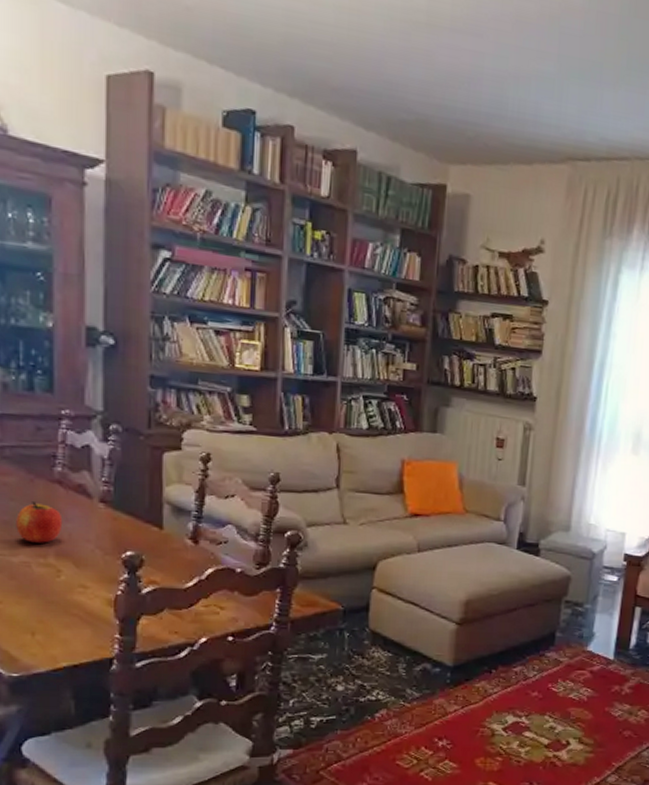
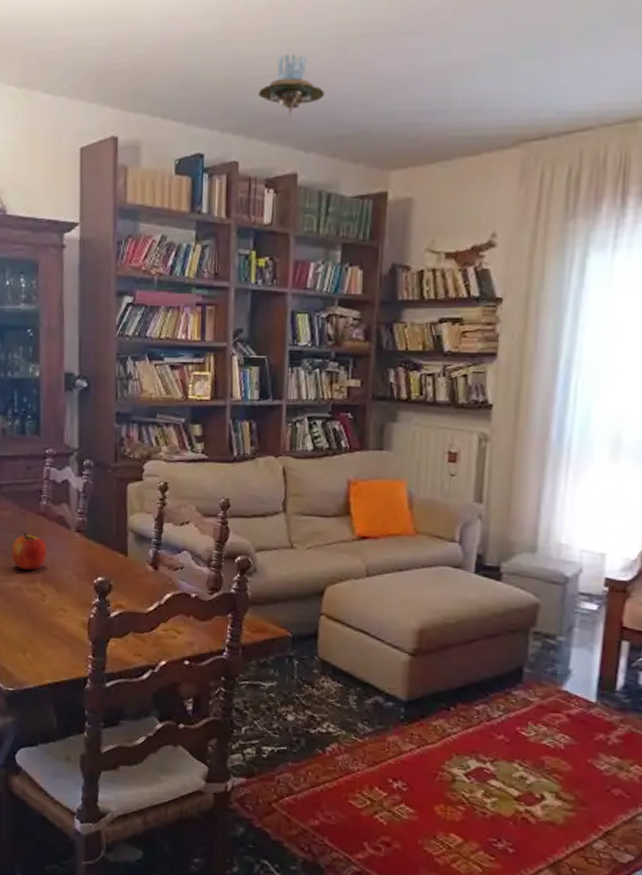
ceiling lamp: none [316,25,387,90] -> present [257,55,325,116]

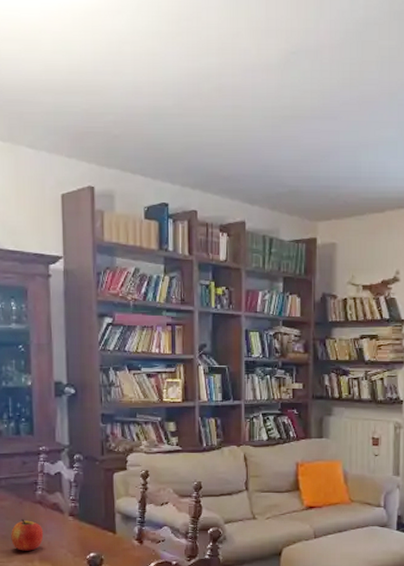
ceiling lamp: present [257,55,325,116] -> none [210,128,264,176]

